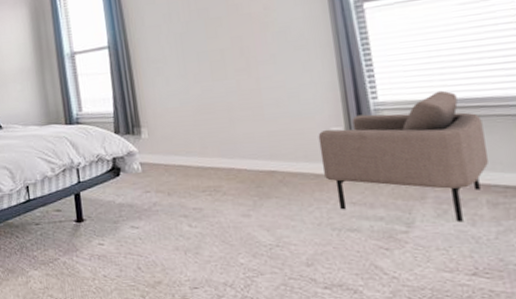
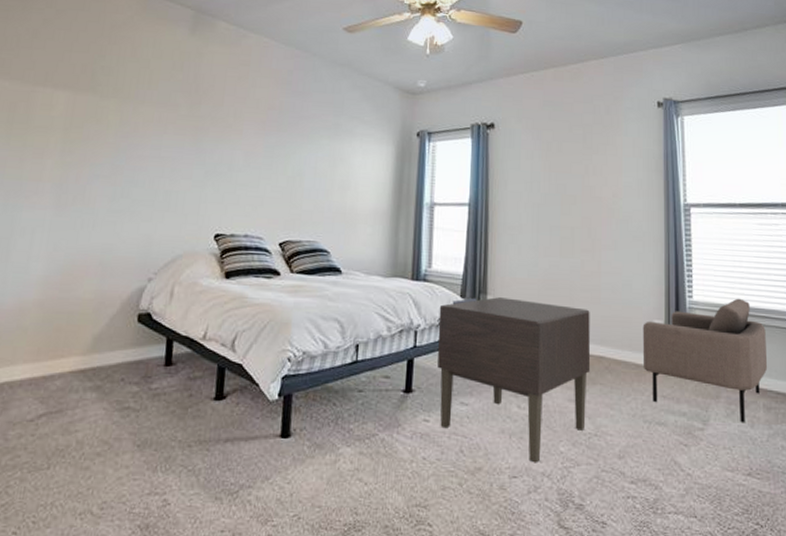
nightstand: none [96,127,265,275] -> present [437,297,591,463]

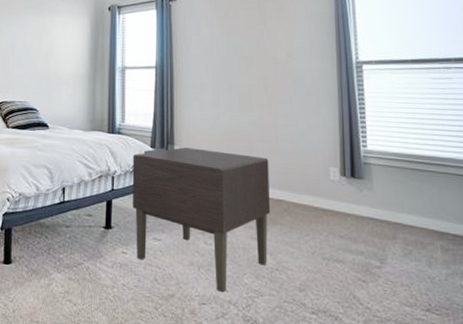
armchair: present [642,298,768,423] -> none [319,147,445,263]

